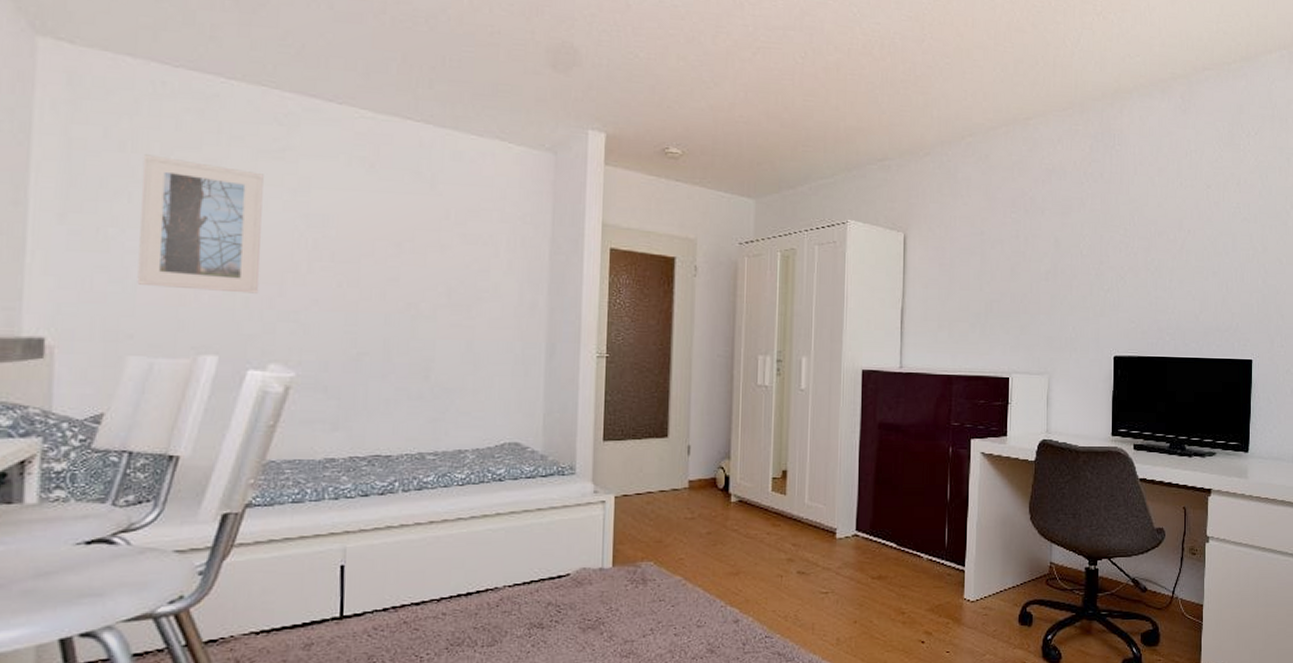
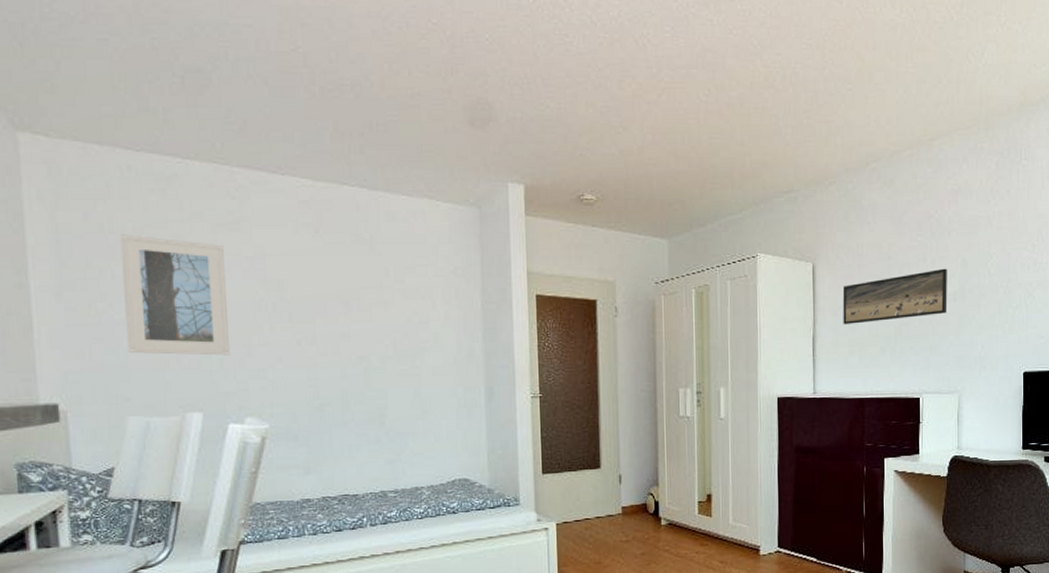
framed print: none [933,246,1040,299] -> present [842,268,948,325]

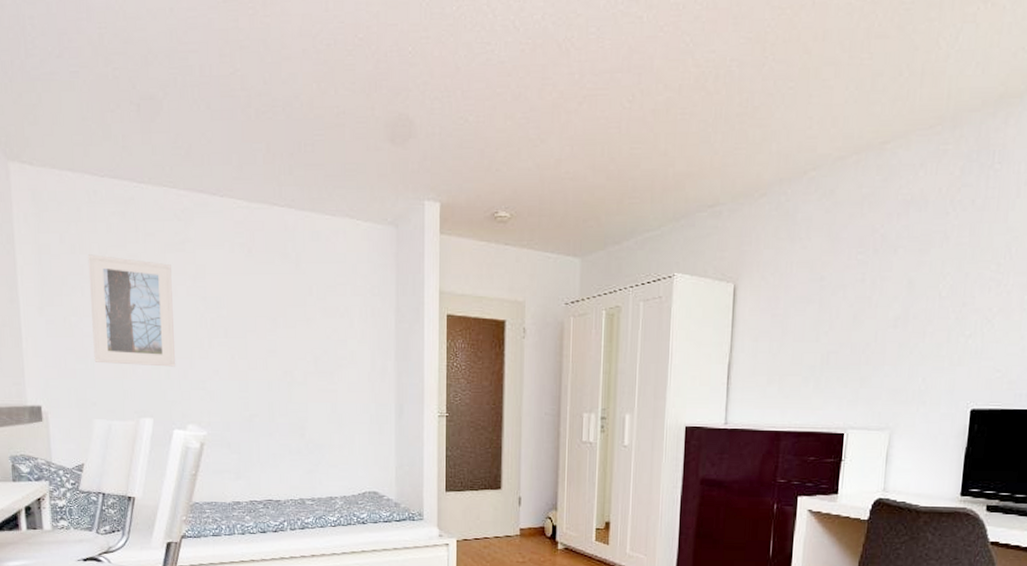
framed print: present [842,268,948,325] -> none [763,290,889,352]

